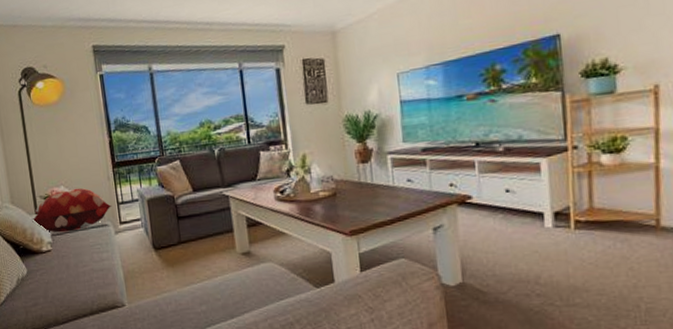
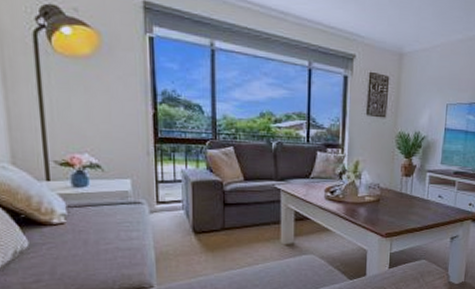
decorative pillow: present [32,188,112,233] -> none [41,158,149,205]

